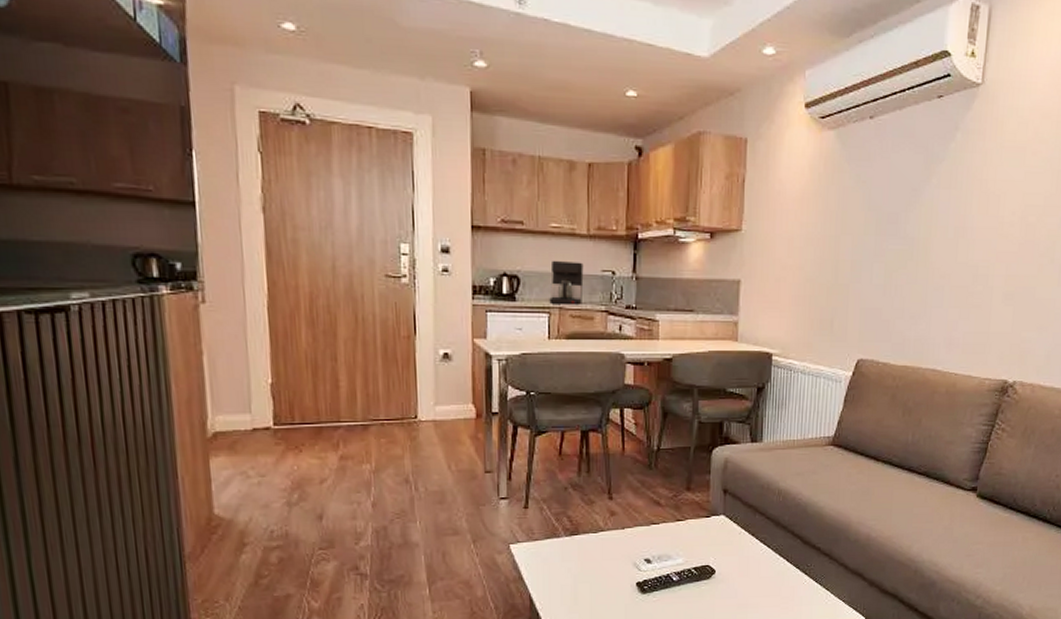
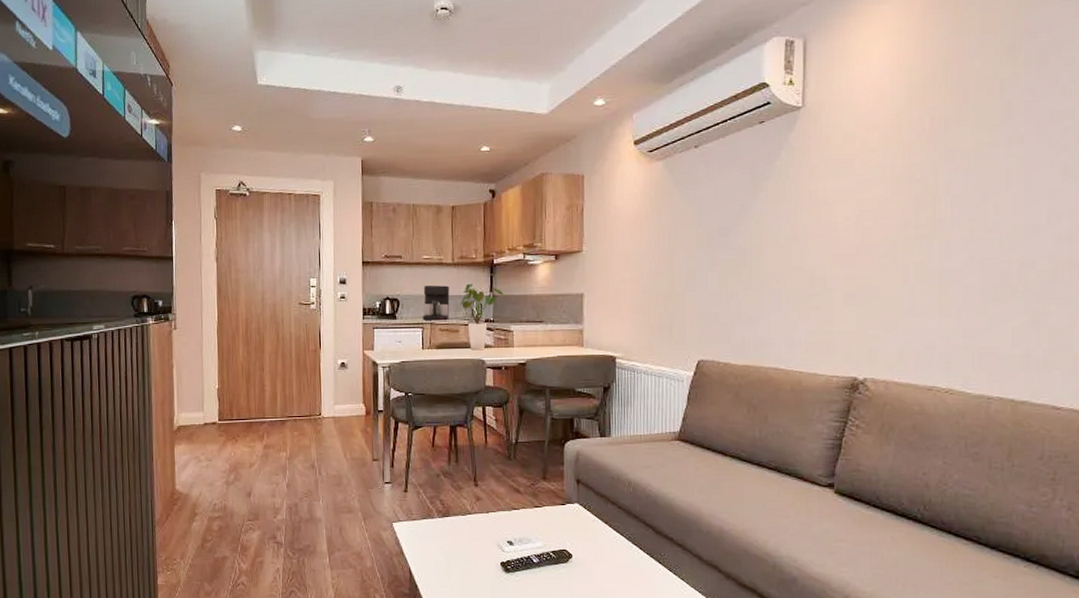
house plant: none [596,261,649,343] -> present [460,283,504,351]

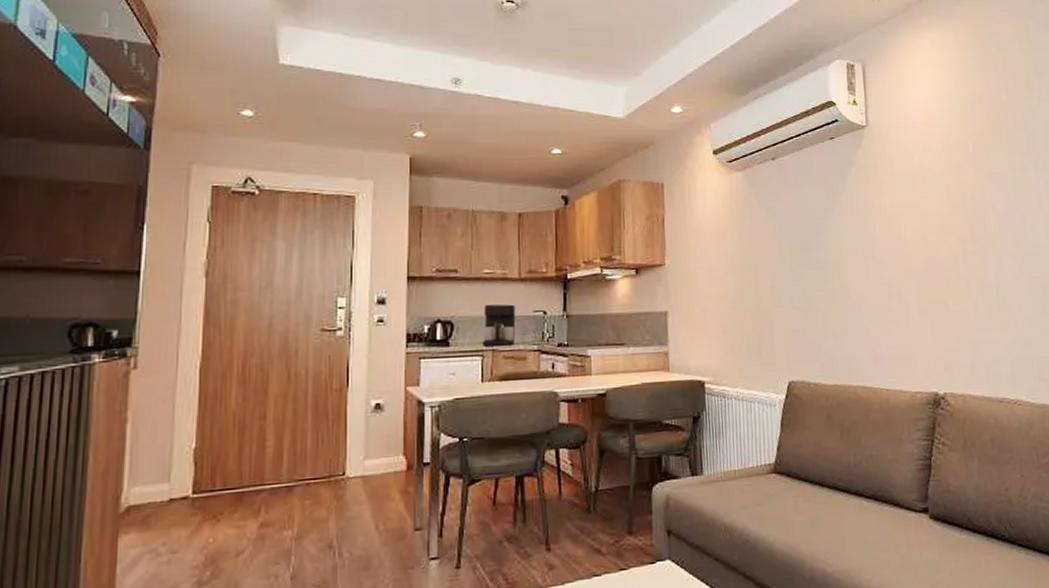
house plant: present [460,283,504,351] -> none [528,301,579,382]

